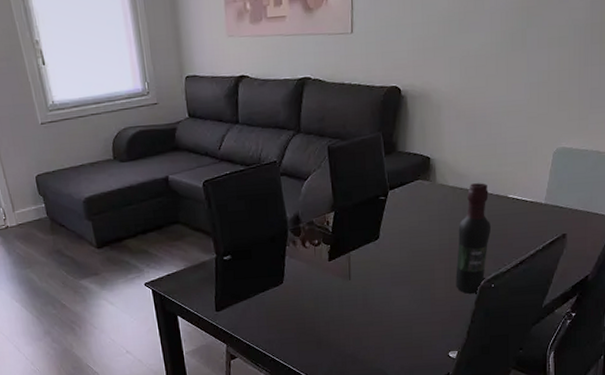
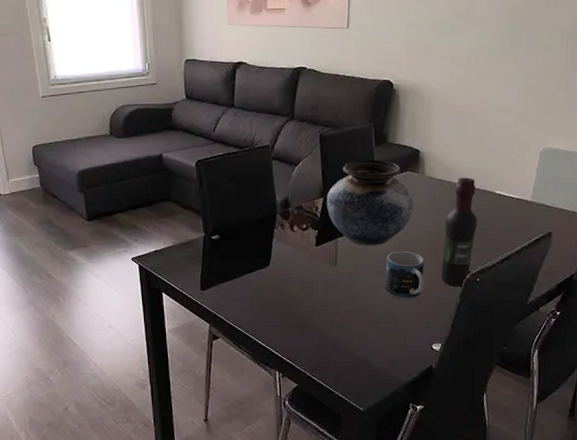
vase: none [338,169,427,258] -> present [327,159,414,245]
mug: none [399,261,439,310] -> present [384,251,424,300]

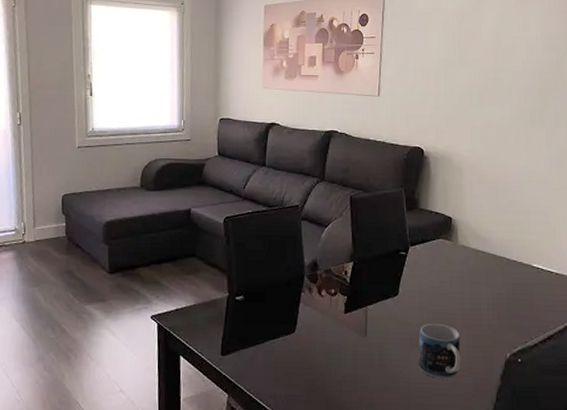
vase: present [327,159,414,245] -> none [357,224,448,316]
wine bottle: present [441,178,478,286] -> none [479,248,516,367]

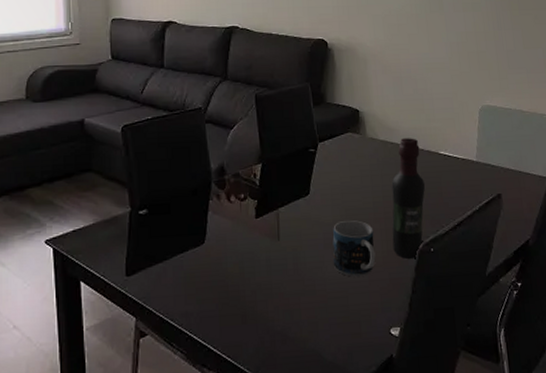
wine bottle: none [479,248,516,367] -> present [391,138,426,259]

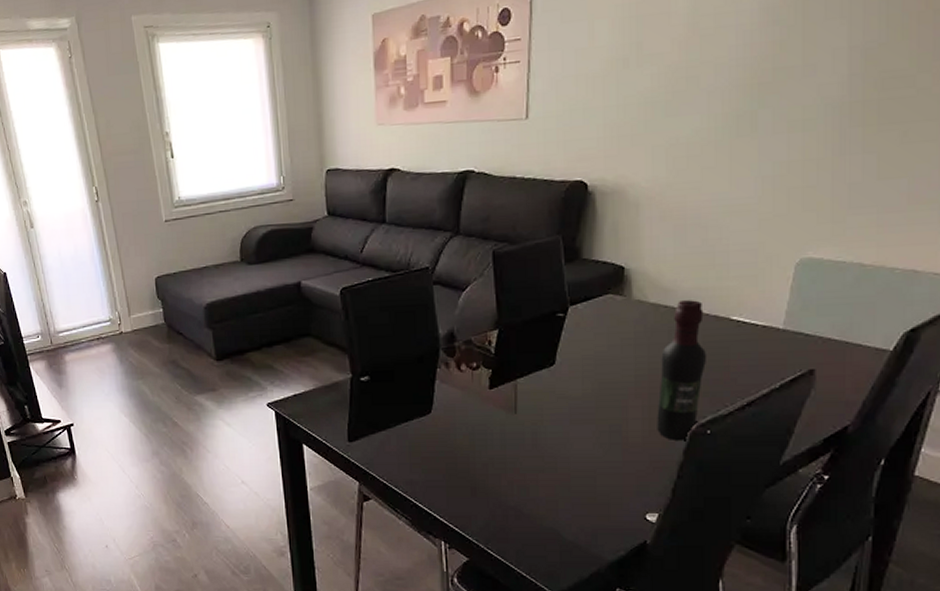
mug: present [332,220,376,277] -> none [579,395,634,456]

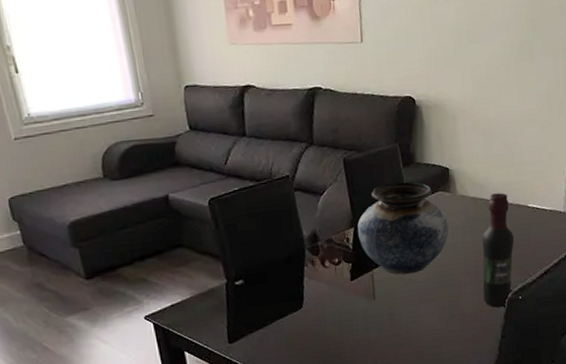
vase: none [503,280,619,388] -> present [357,181,449,275]

